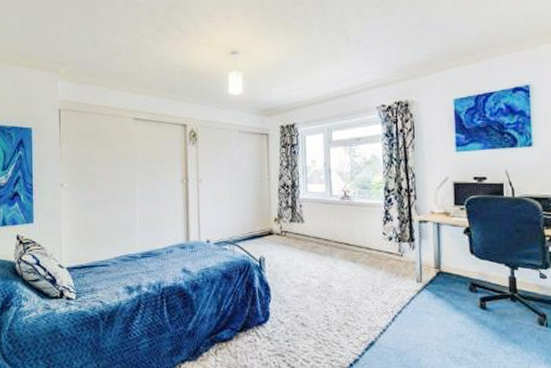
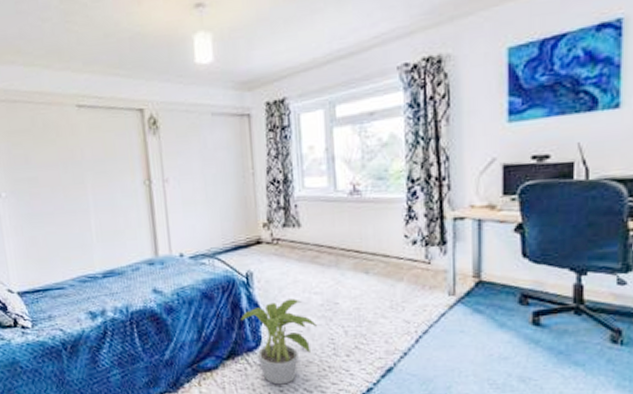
potted plant: none [253,281,314,355] -> present [240,298,317,385]

